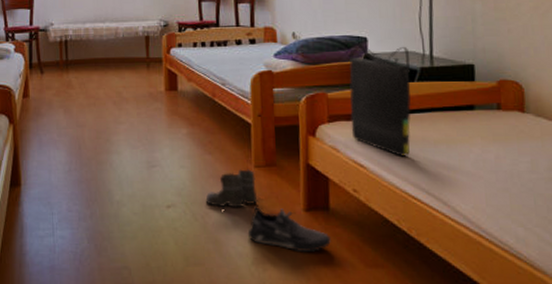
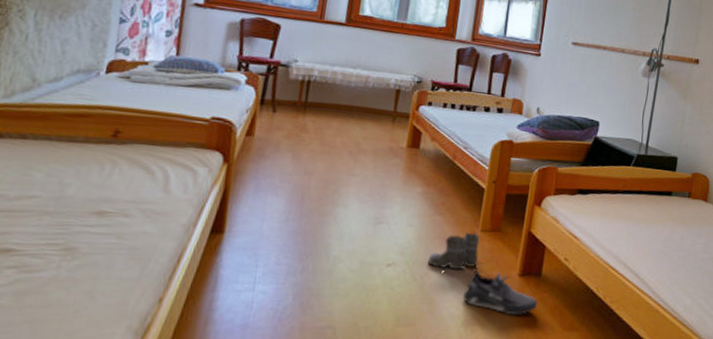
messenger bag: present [349,43,411,157] -> none [572,126,631,232]

